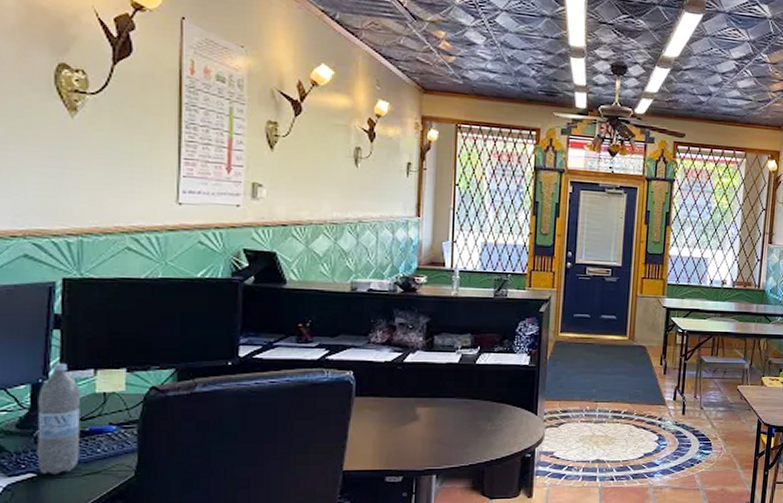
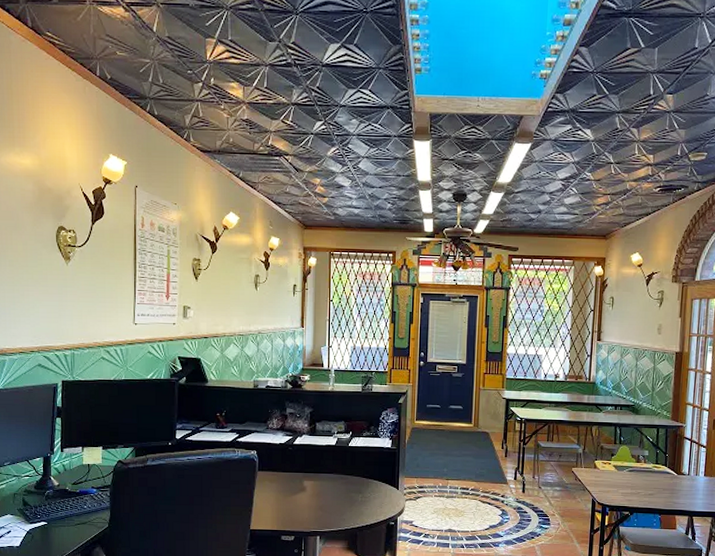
water bottle: present [37,362,81,474] -> none [47,442,74,523]

